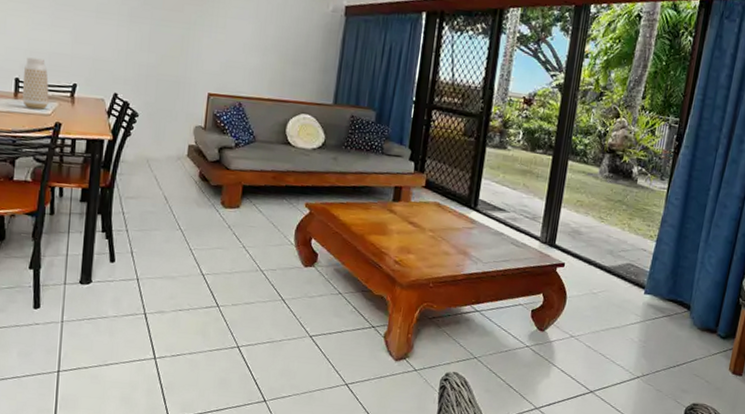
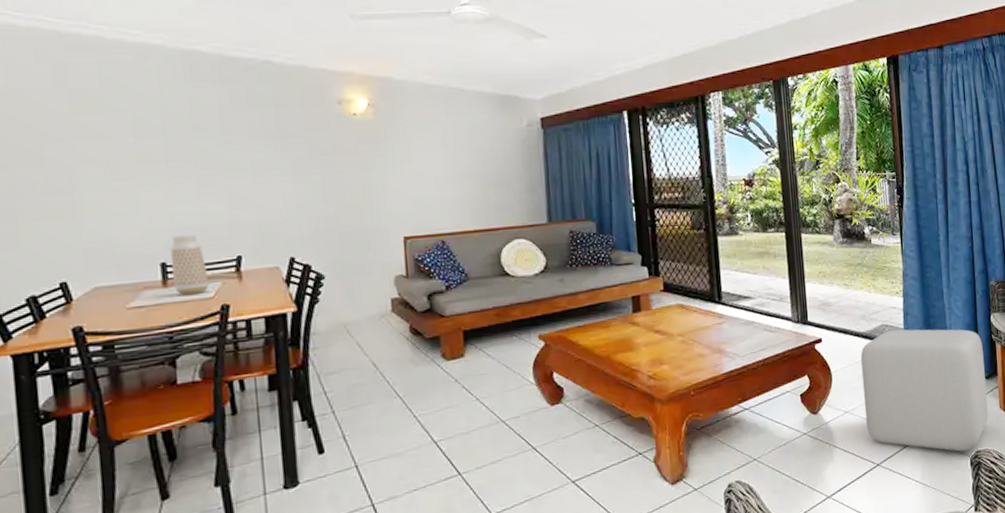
pouf: none [588,270,728,402] -> present [860,329,988,452]

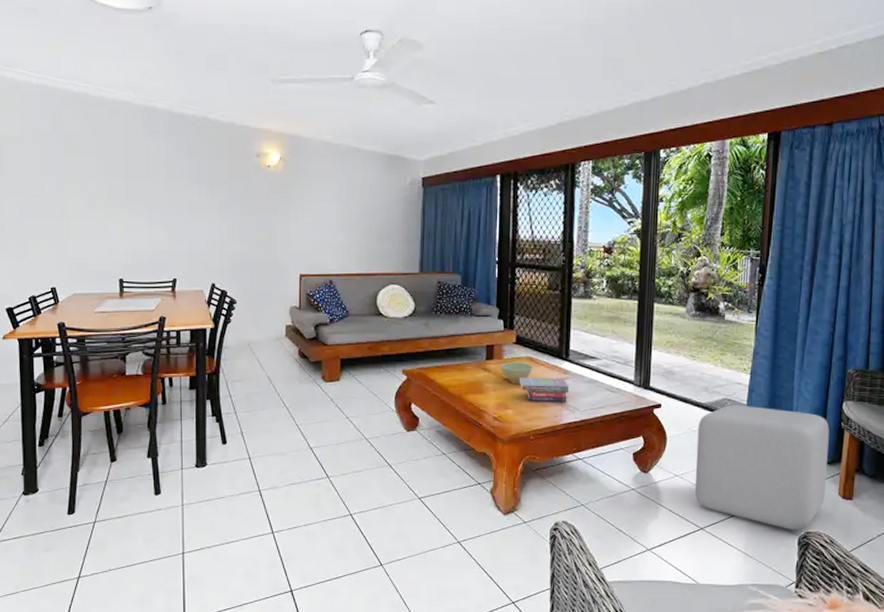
vase: present [170,235,209,296] -> none [126,258,152,307]
bowl: none [649,311,685,336] -> present [500,362,533,384]
books: none [672,323,727,353] -> present [520,377,570,403]

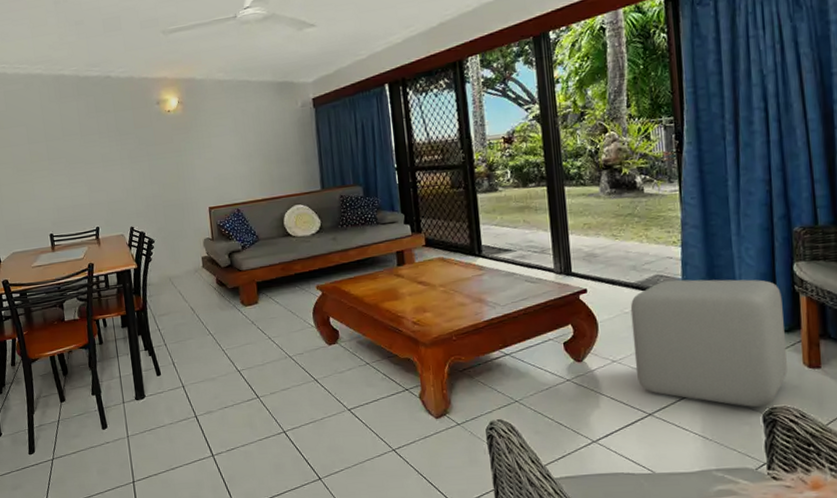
bowl: present [500,362,533,384] -> none [412,264,446,286]
books: present [520,377,570,403] -> none [434,275,487,302]

